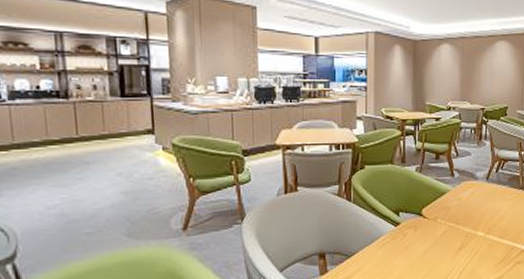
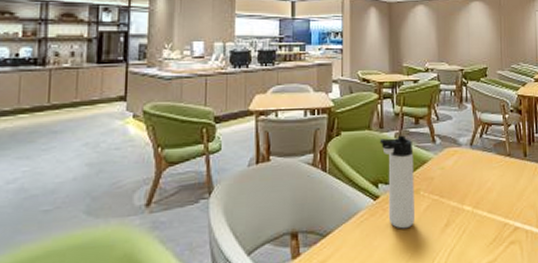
thermos bottle: none [401,169,433,251] -> present [379,135,416,229]

